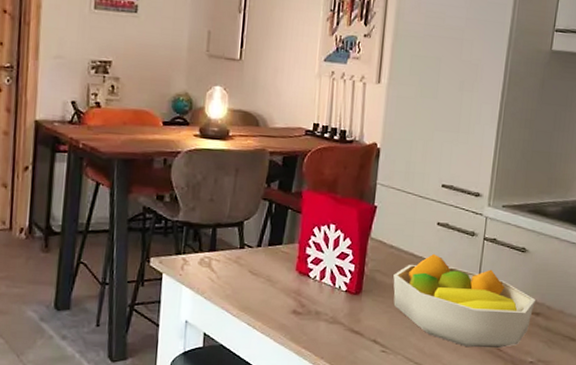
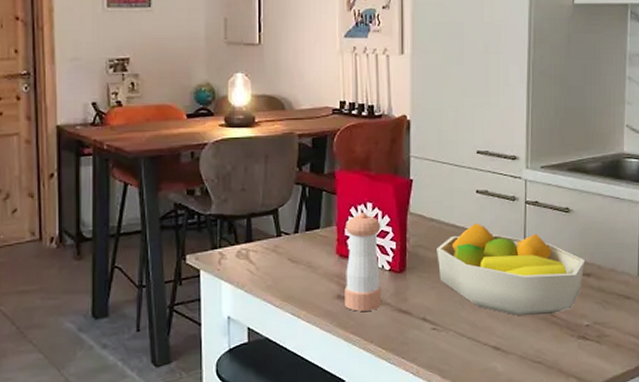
pepper shaker: none [299,233,342,328] -> present [344,213,381,311]

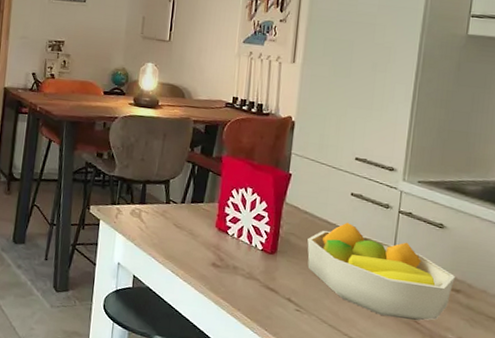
pepper shaker: present [344,213,381,311] -> none [218,195,258,283]

